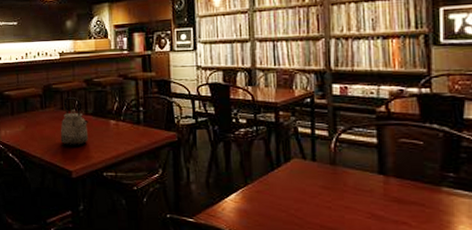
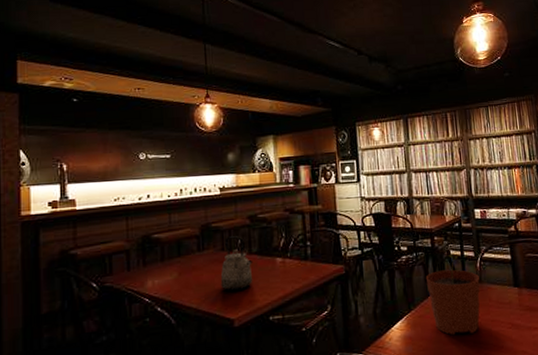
plant pot: none [266,132,333,217] -> present [425,255,481,336]

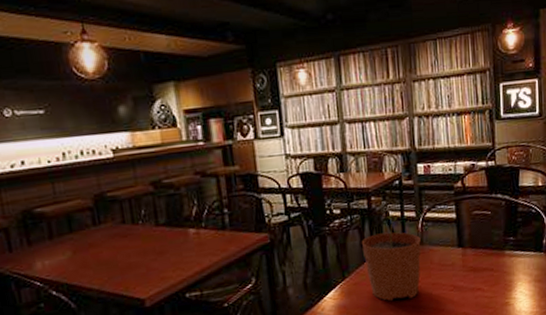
kettle: present [220,236,254,291] -> none [123,205,164,269]

